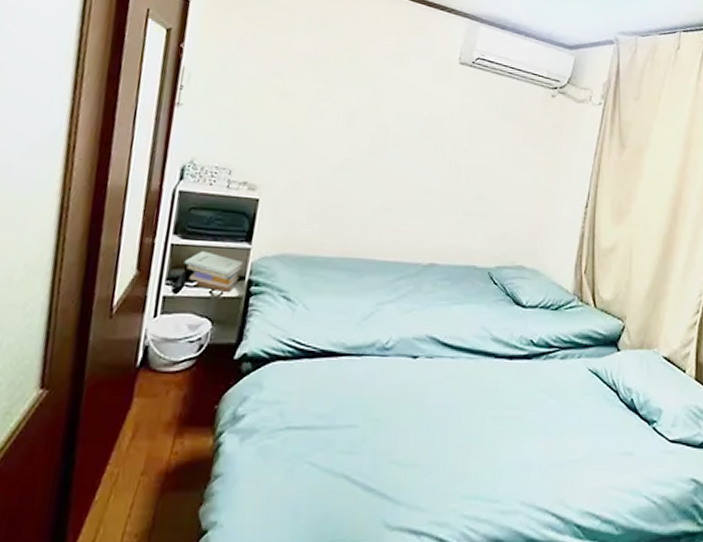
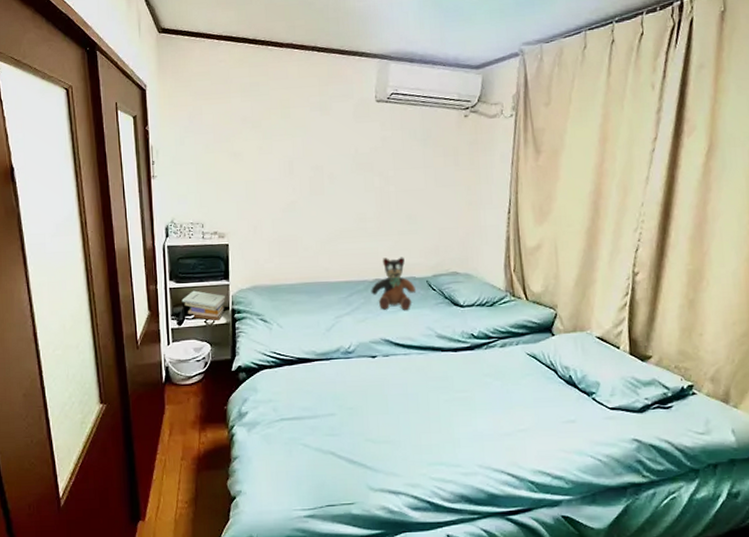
stuffed animal: none [423,240,476,304] -> present [371,257,417,310]

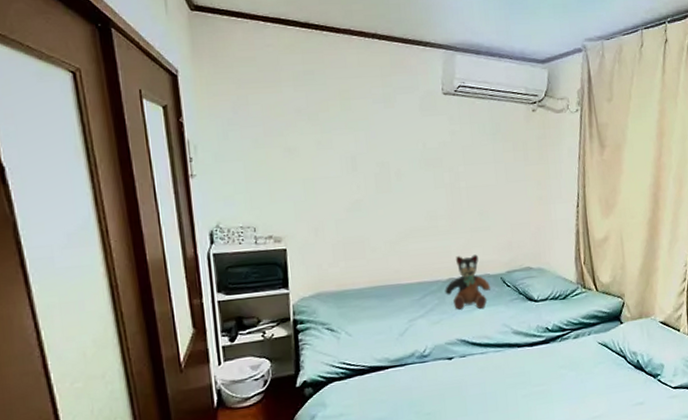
books: present [181,290,226,321] -> none [233,302,286,334]

